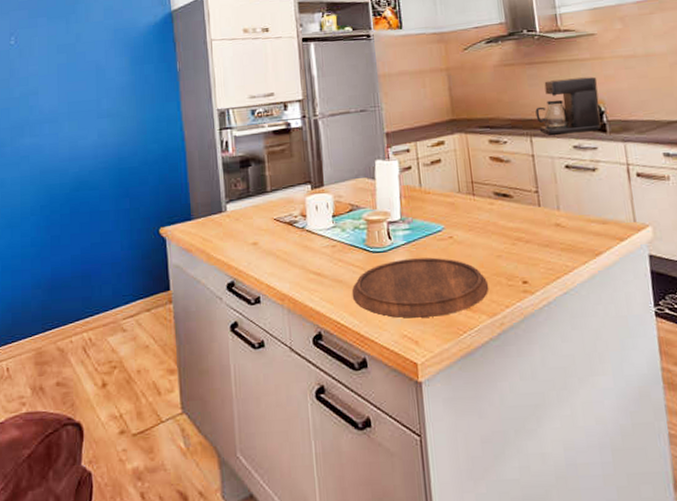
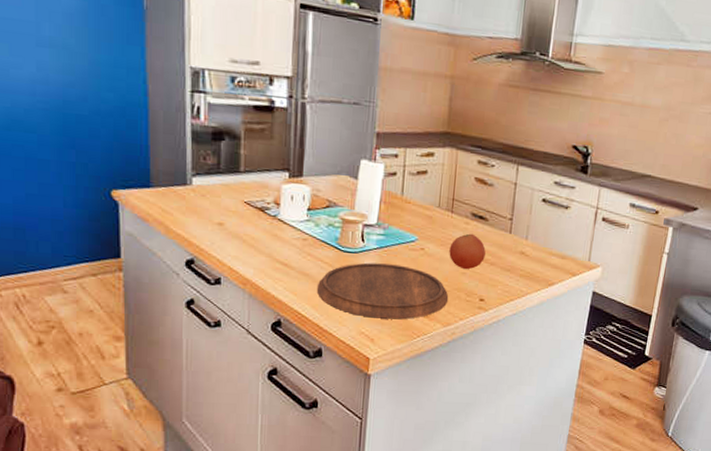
fruit: none [478,213,518,252] -> present [449,233,486,270]
coffee maker: present [535,76,602,135] -> none [527,111,593,171]

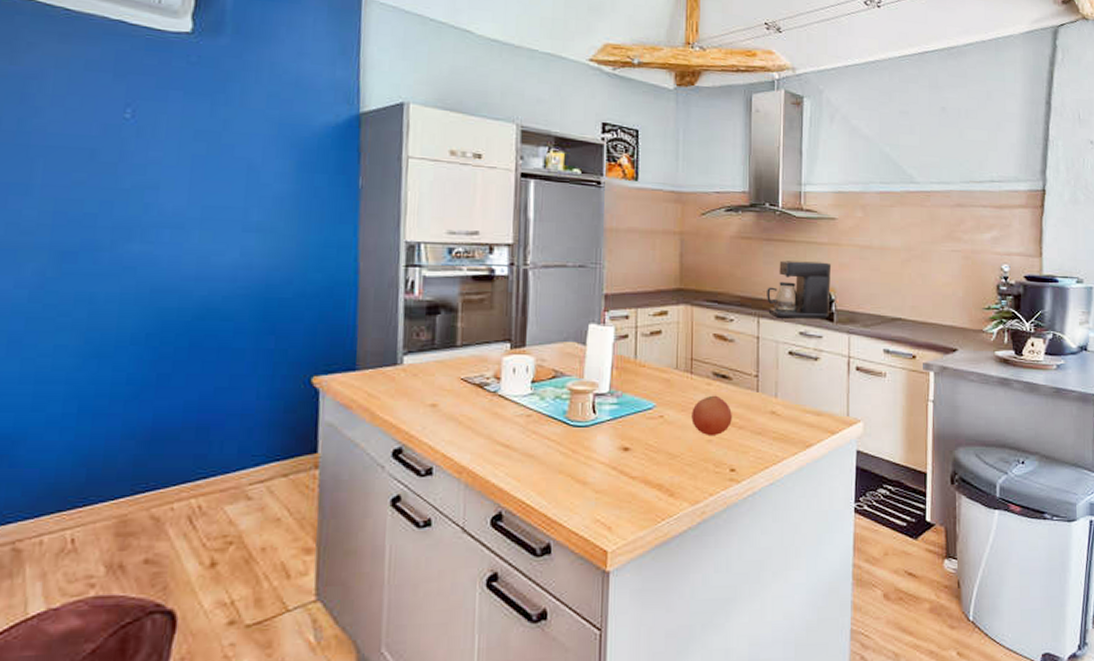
cutting board: present [317,262,449,320] -> none [544,437,695,502]
coffee maker: none [527,111,593,171] -> present [767,260,832,319]

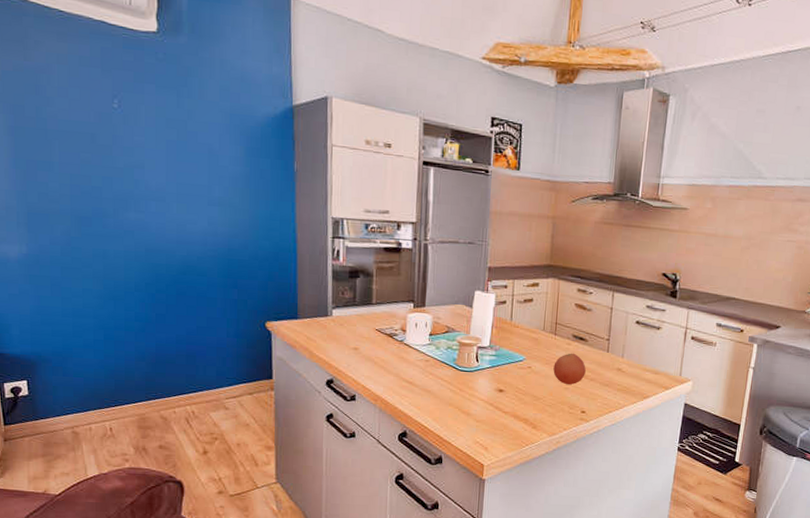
coffee maker: present [767,260,832,319] -> none [621,244,680,296]

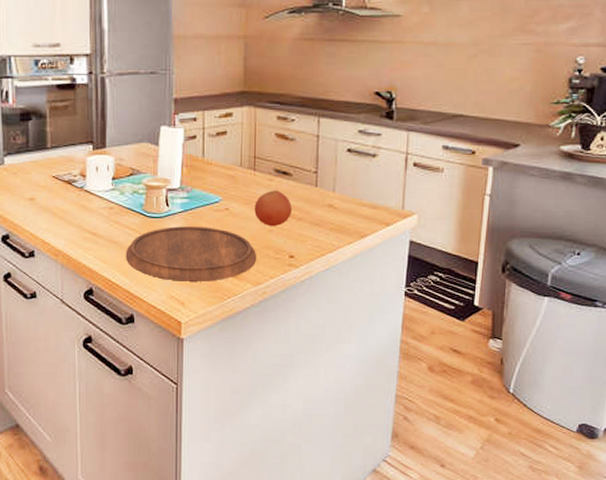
cutting board: none [438,380,554,430] -> present [126,226,257,281]

